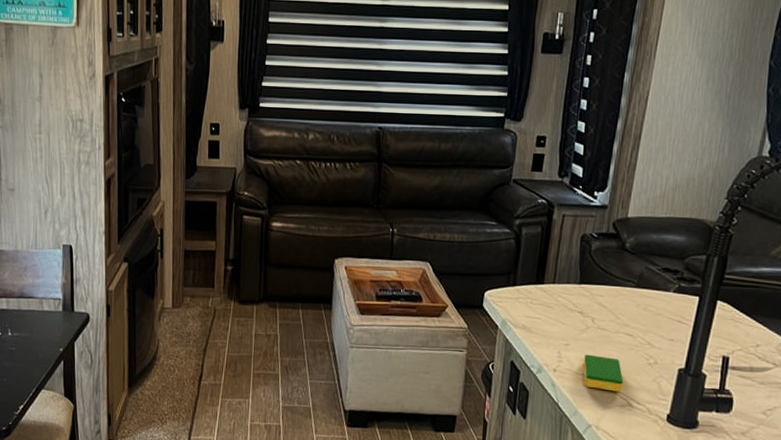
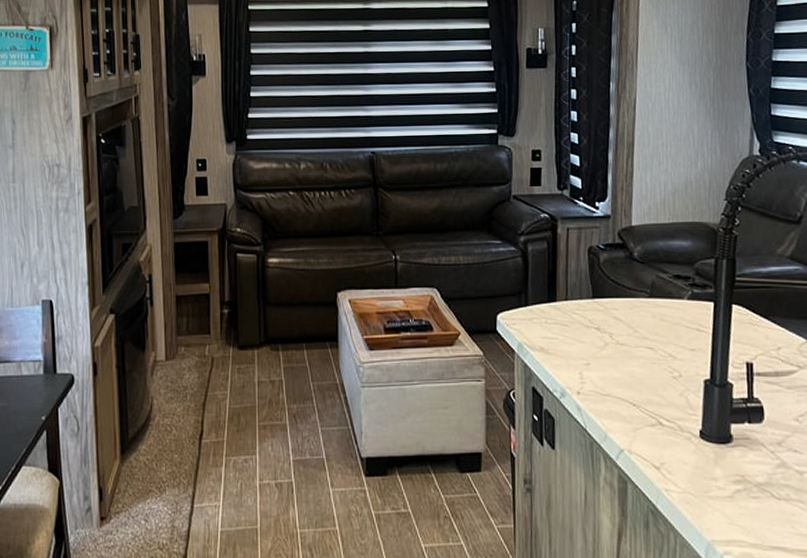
dish sponge: present [583,354,624,392] -> none [606,373,651,411]

